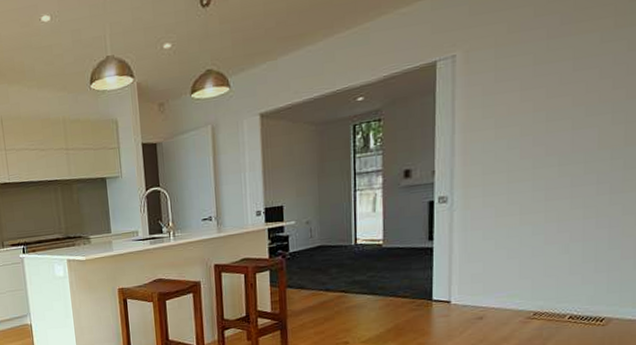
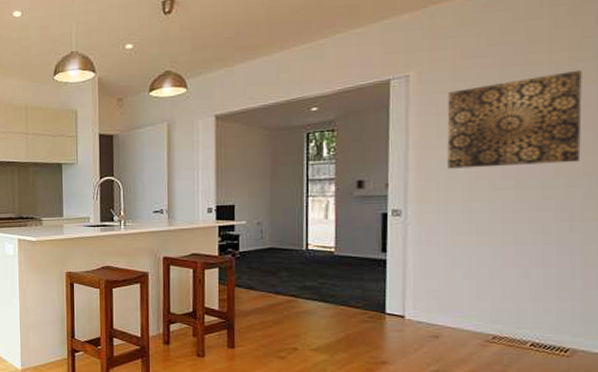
wall art: none [493,36,627,151] -> present [447,69,582,169]

